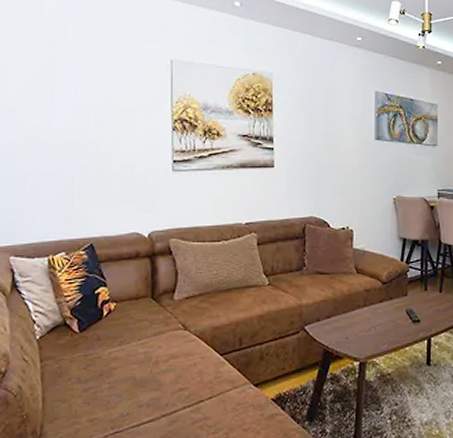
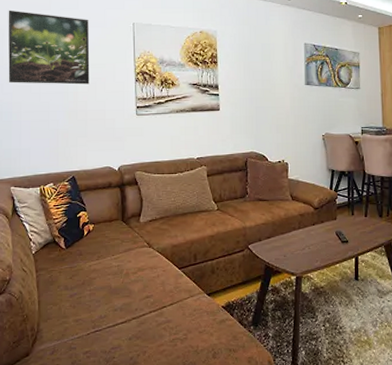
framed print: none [10,37,116,132] -> present [8,10,90,85]

